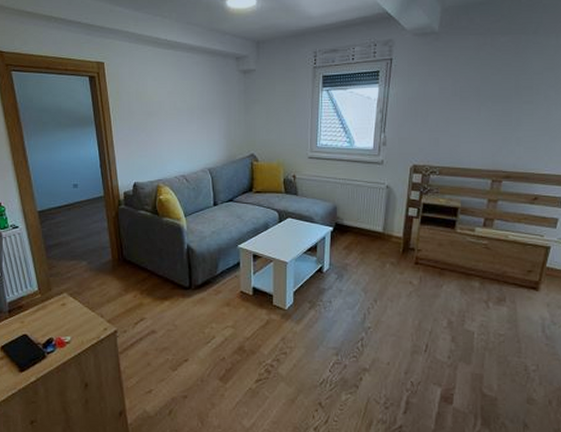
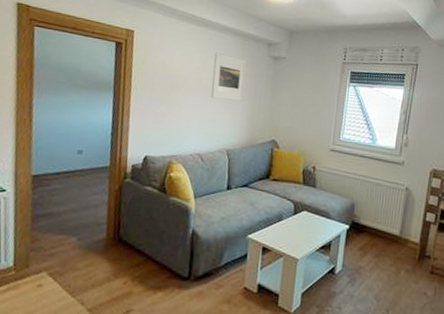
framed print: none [184,73,217,120] -> present [211,52,246,101]

